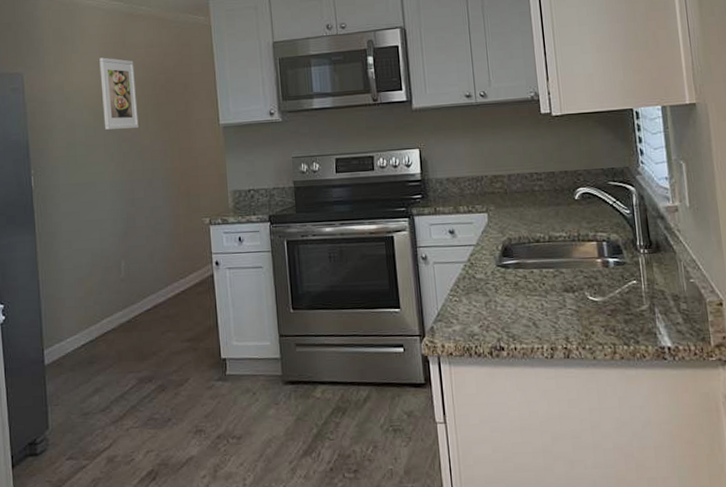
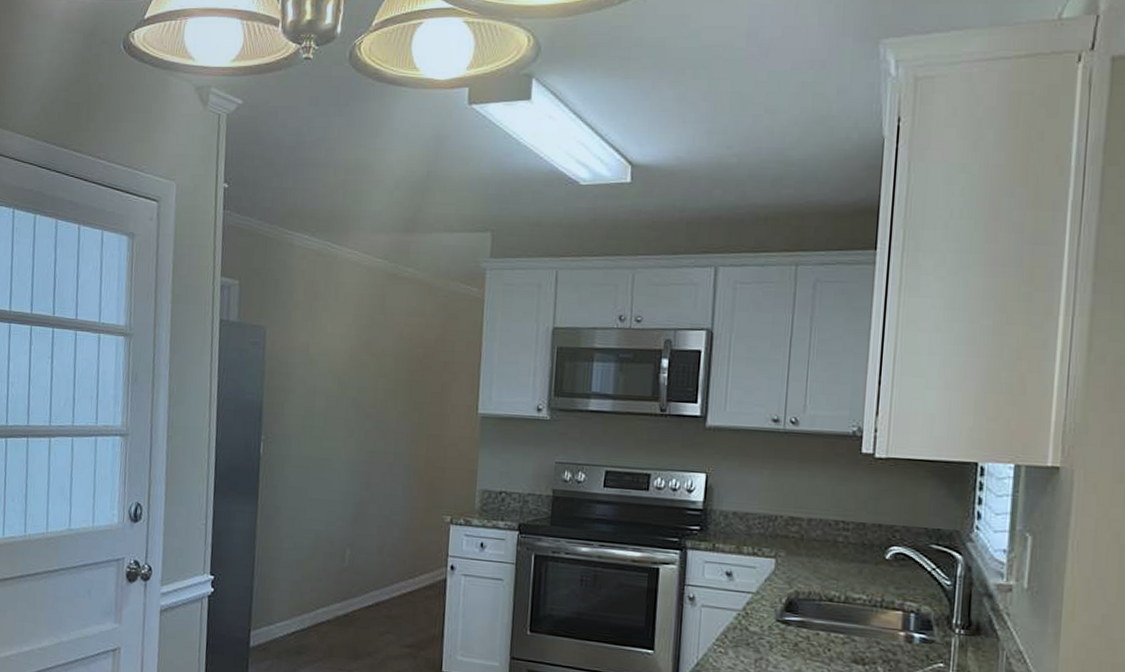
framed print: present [99,57,139,130] -> none [348,320,391,406]

